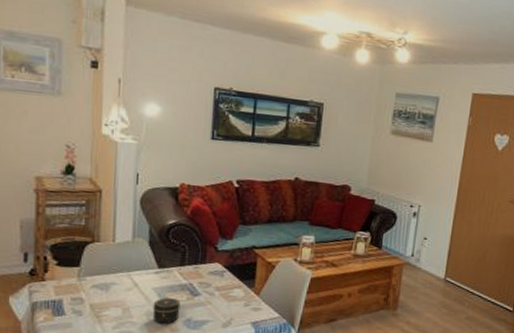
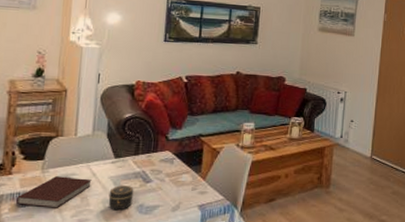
notebook: none [52,285,133,319] -> present [16,176,92,208]

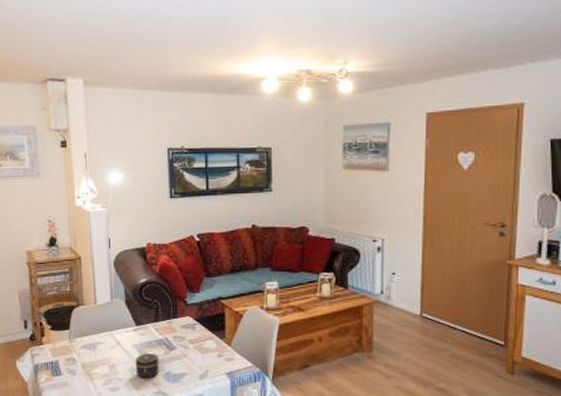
notebook: present [16,176,92,208] -> none [51,345,117,377]

